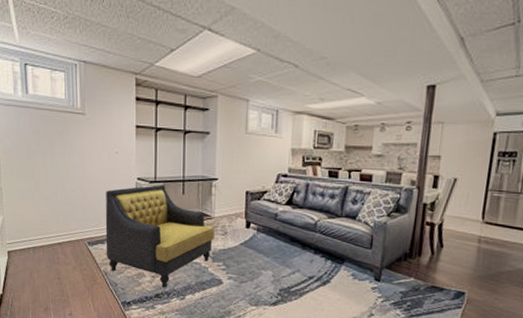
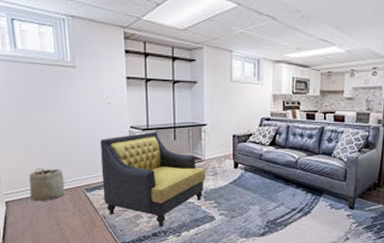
basket: none [32,217,67,253] -> present [29,168,65,202]

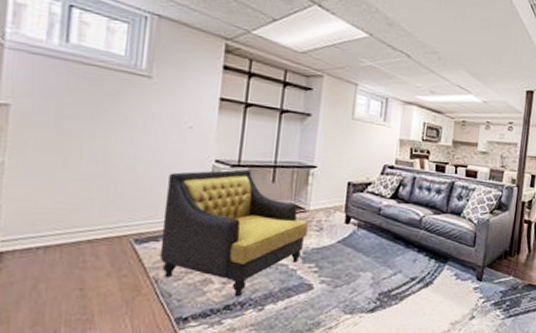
basket: present [29,168,65,202] -> none [43,205,105,255]

